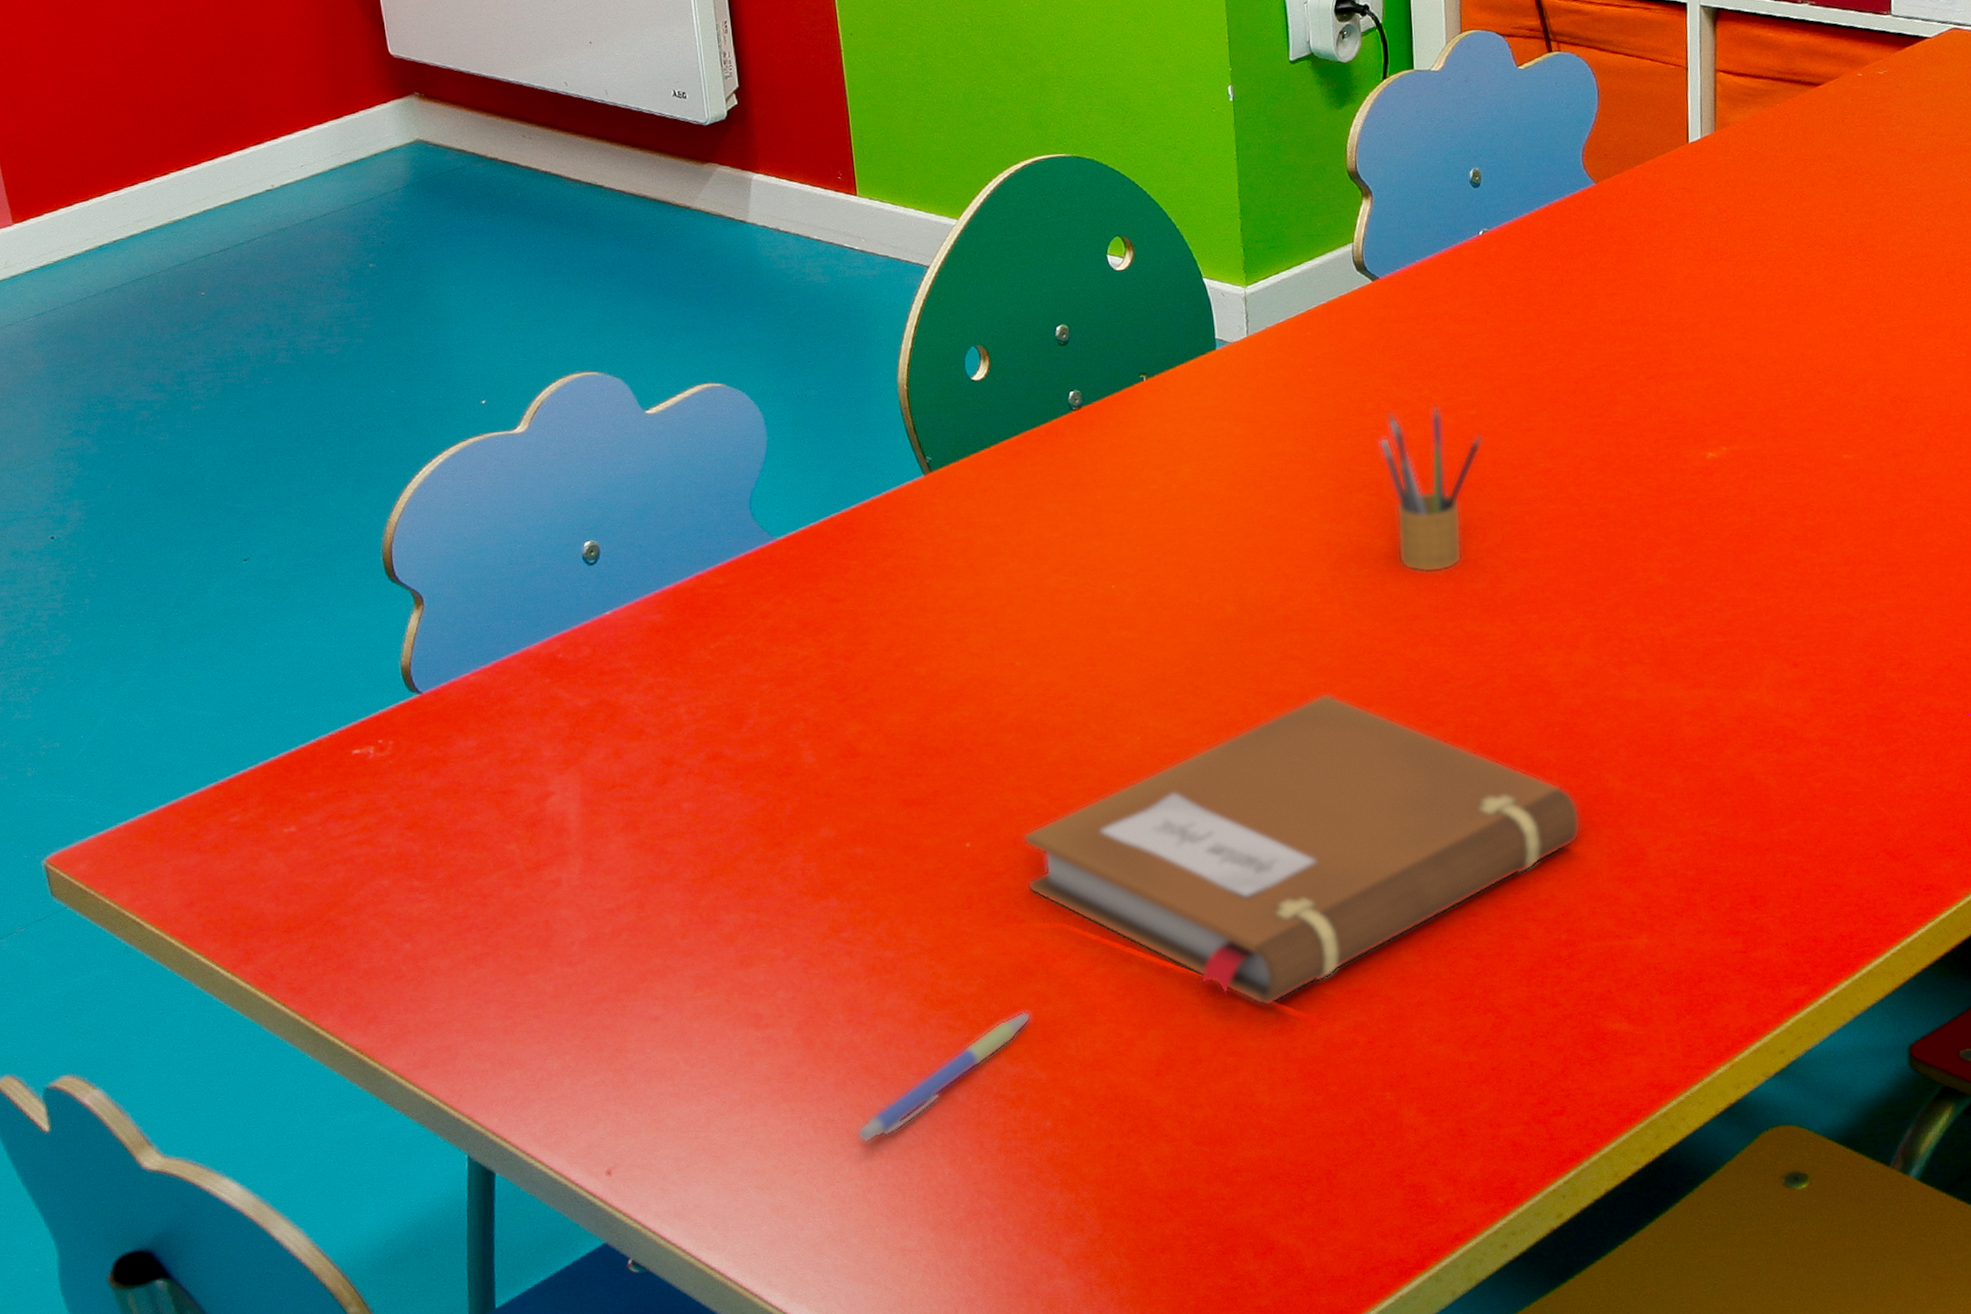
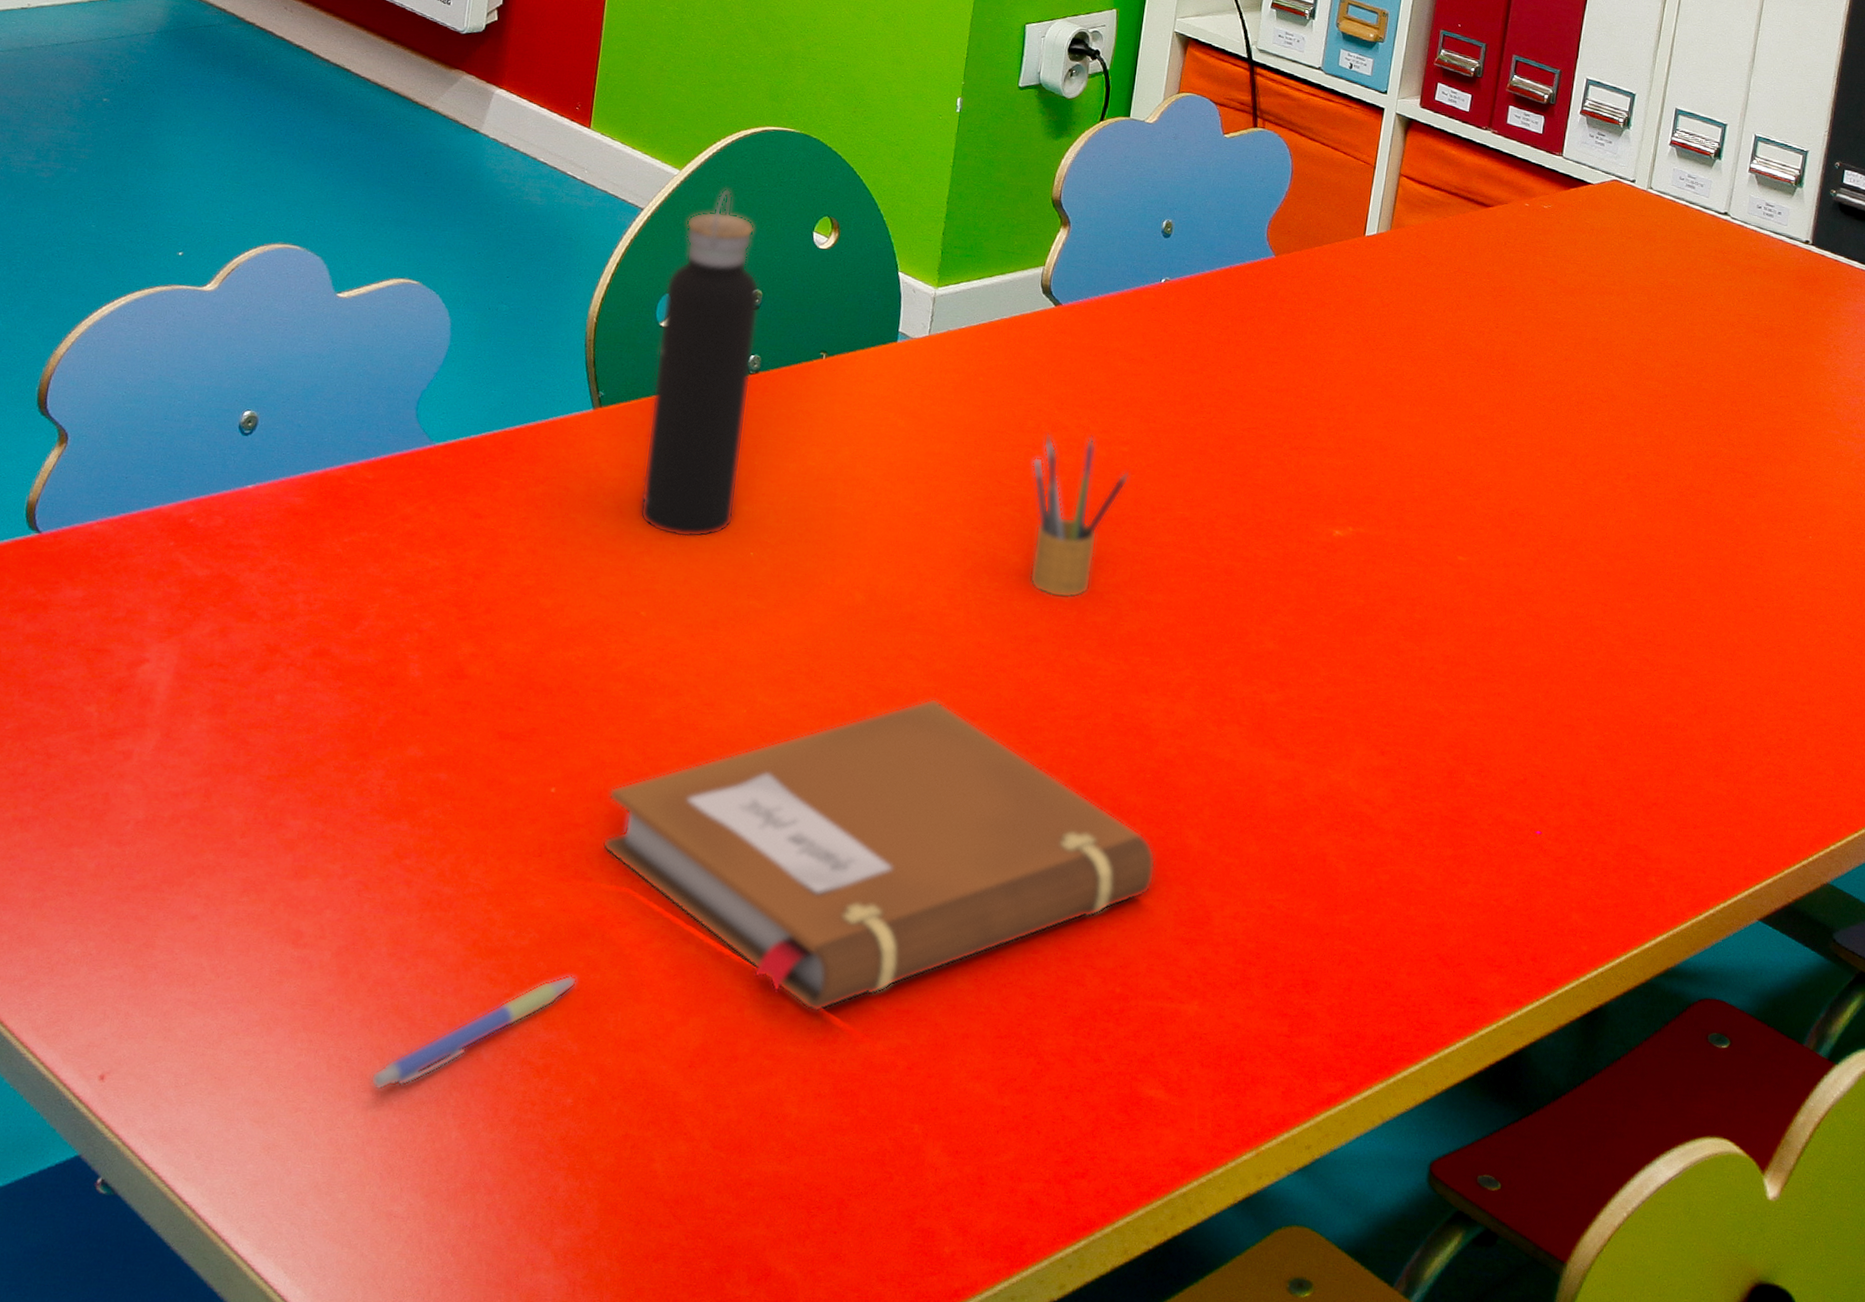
water bottle: none [969,228,1088,584] -> present [639,188,761,538]

